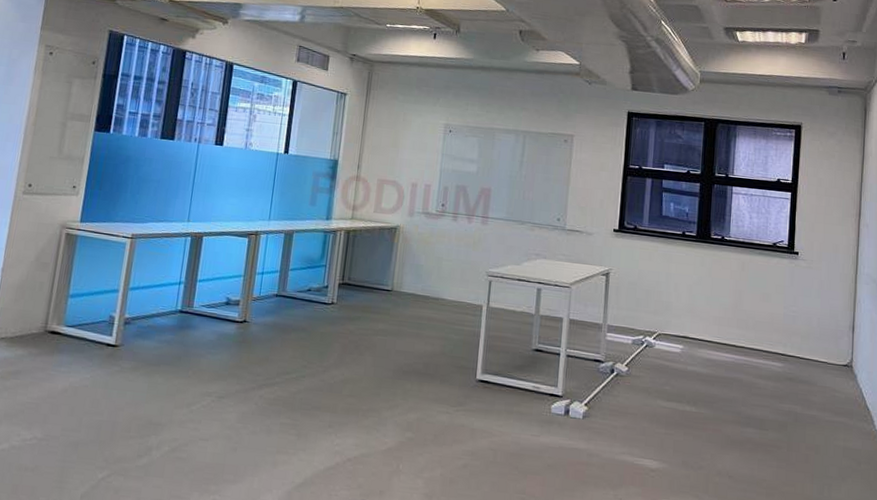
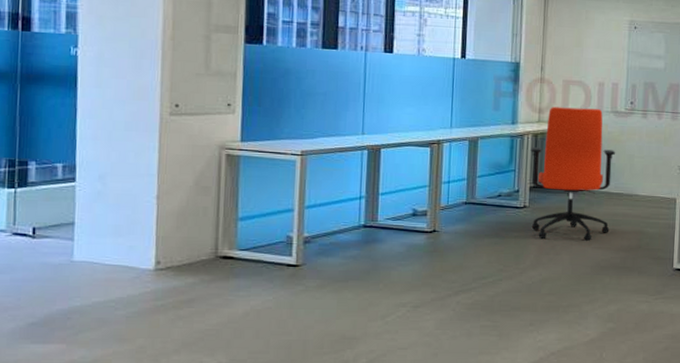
office chair: none [337,204,425,343] -> present [530,107,616,241]

